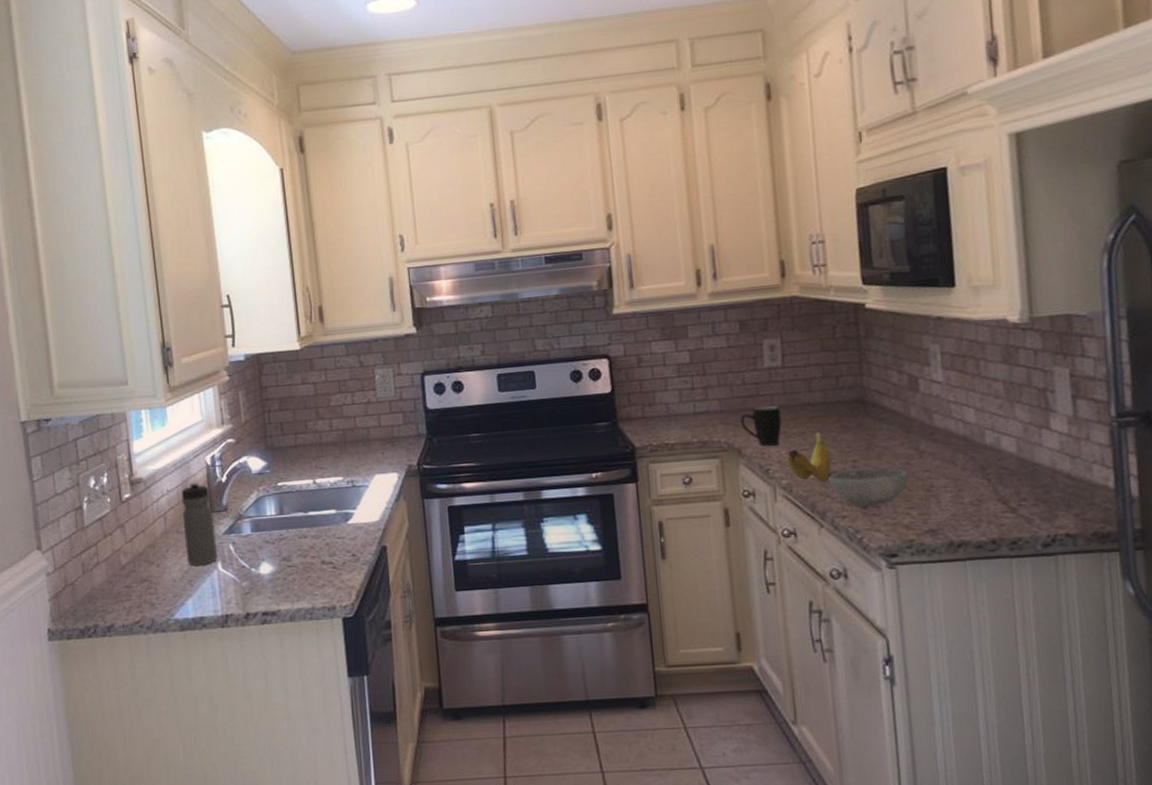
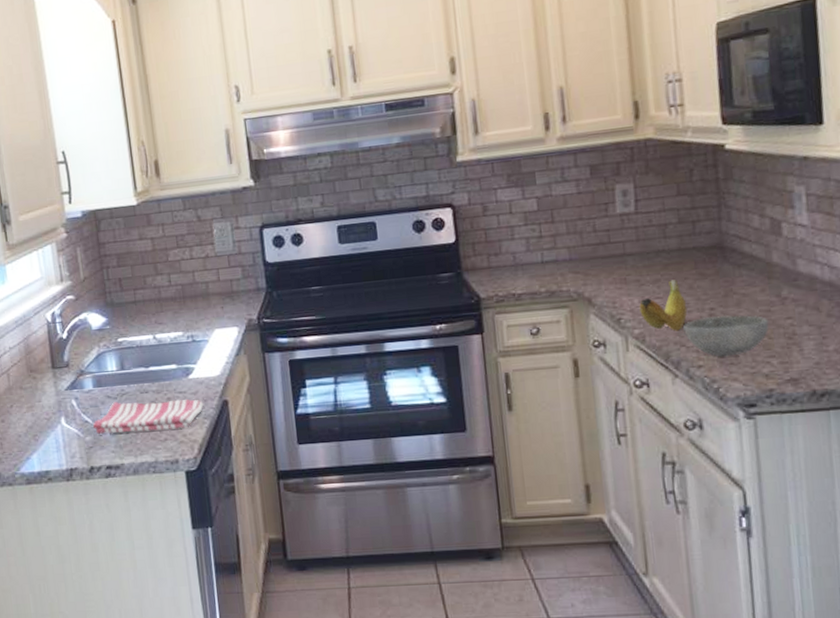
water bottle: present [181,481,217,566] -> none [23,337,61,421]
dish towel: none [249,544,362,580] -> present [92,399,204,434]
mug: present [740,405,782,446] -> none [590,252,635,295]

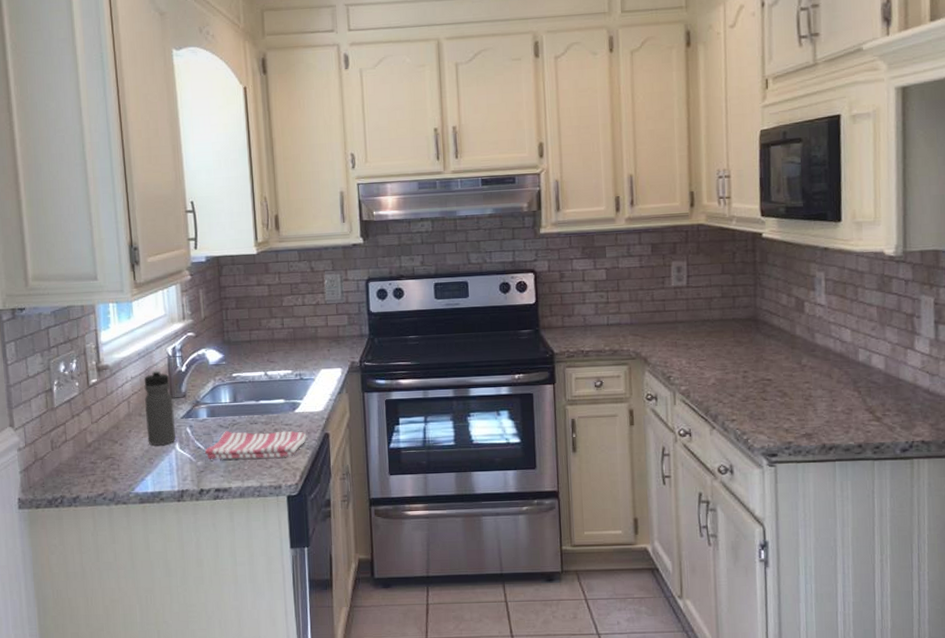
water bottle: none [23,337,61,421] -> present [144,369,175,445]
fruit: present [639,279,688,331] -> none [686,345,726,389]
bowl: present [683,315,770,356] -> none [721,378,791,412]

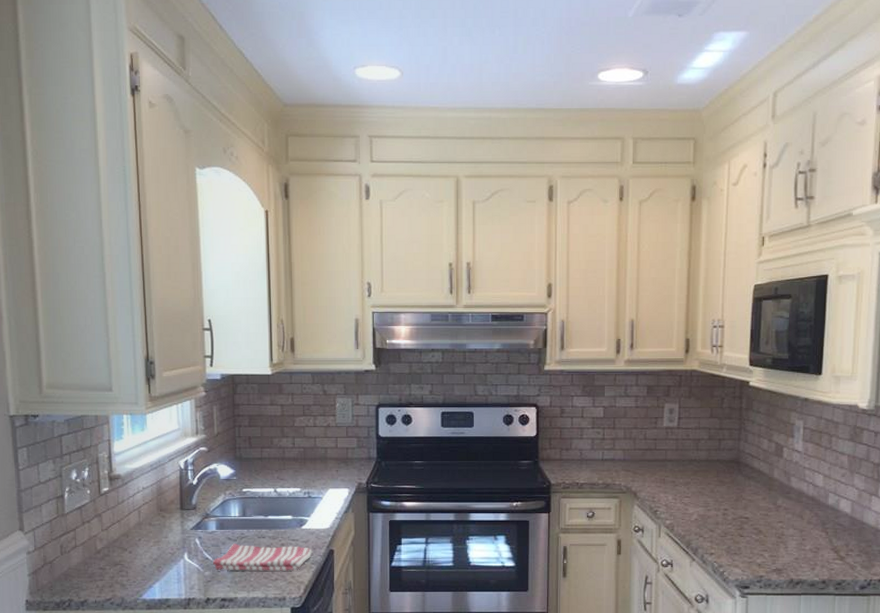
water bottle: present [144,369,175,445] -> none [155,481,184,554]

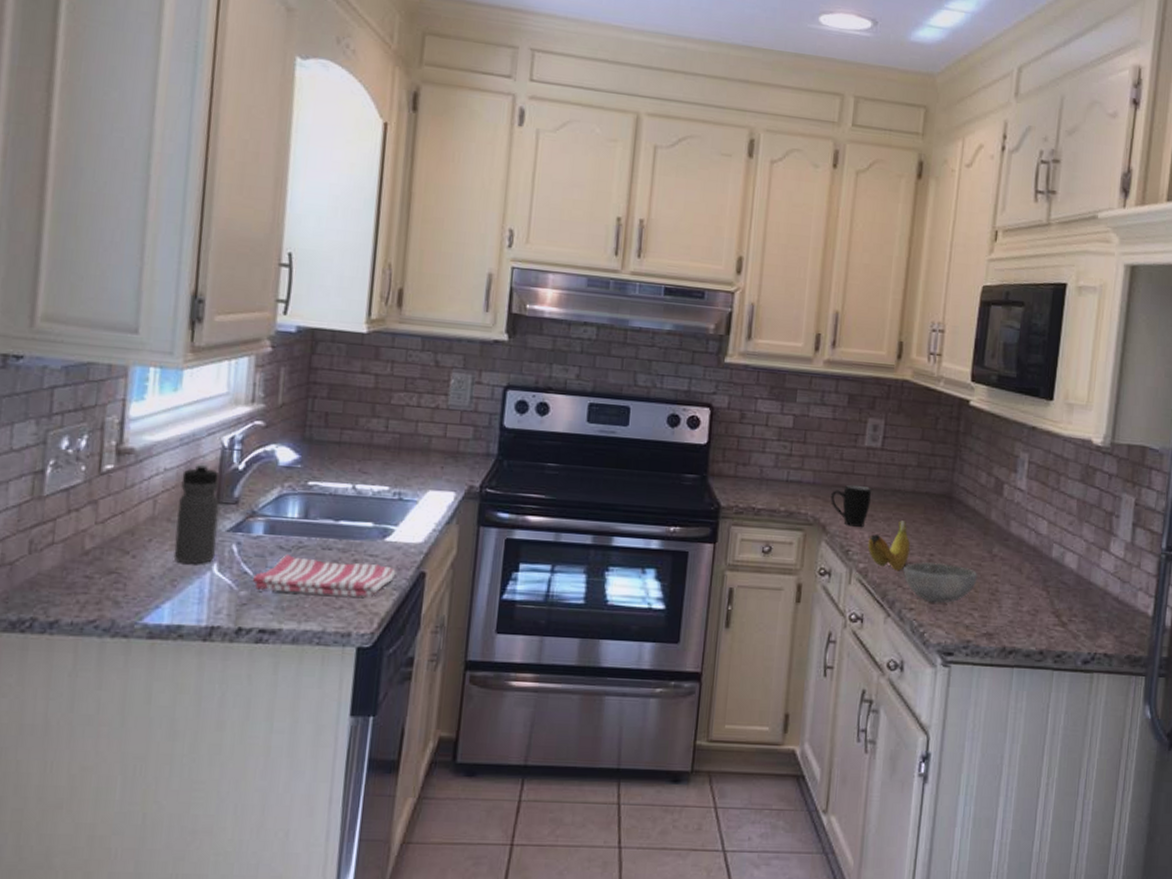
water bottle: none [155,481,184,554] -> present [173,463,220,564]
mug: none [639,458,671,491] -> present [831,484,871,527]
fruit: none [672,484,708,524] -> present [867,520,910,571]
bowl: none [703,516,766,547] -> present [903,562,978,603]

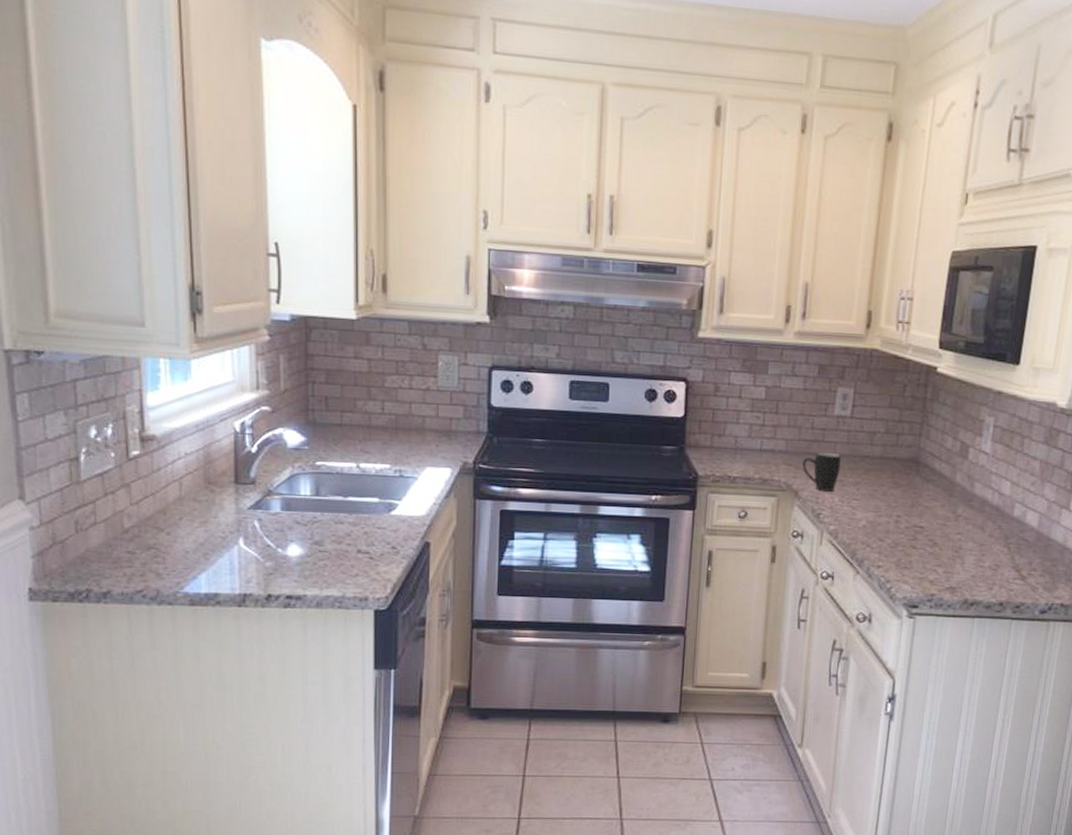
water bottle: present [173,463,220,564] -> none [201,447,239,539]
dish towel: present [252,555,396,597] -> none [275,529,403,565]
fruit: present [867,520,910,571] -> none [838,485,878,532]
bowl: present [903,562,978,603] -> none [872,523,943,560]

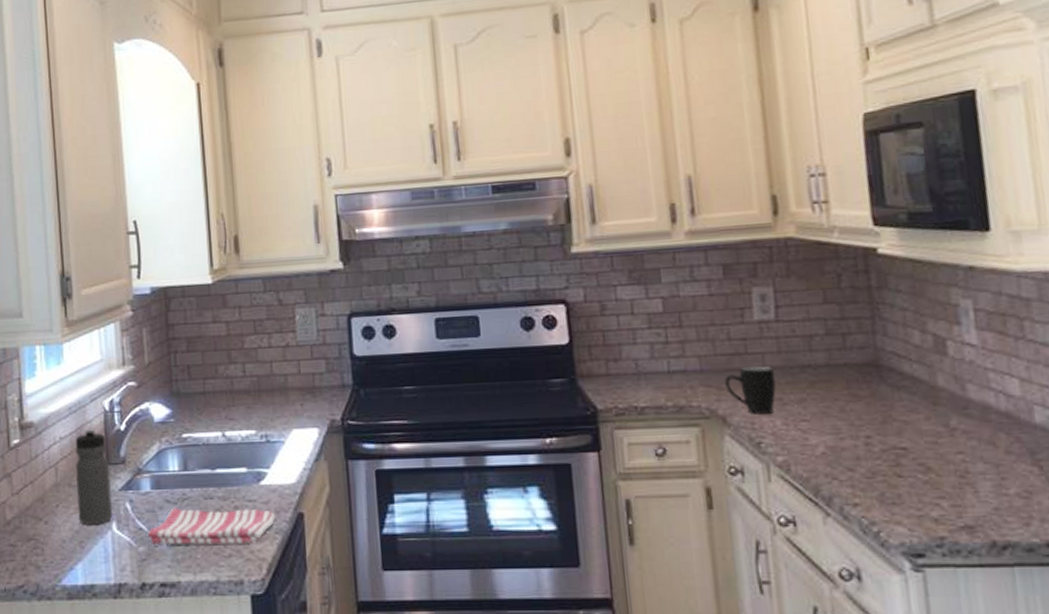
water bottle: none [201,447,239,539] -> present [75,428,112,525]
dish towel: none [275,529,403,565] -> present [147,508,276,545]

